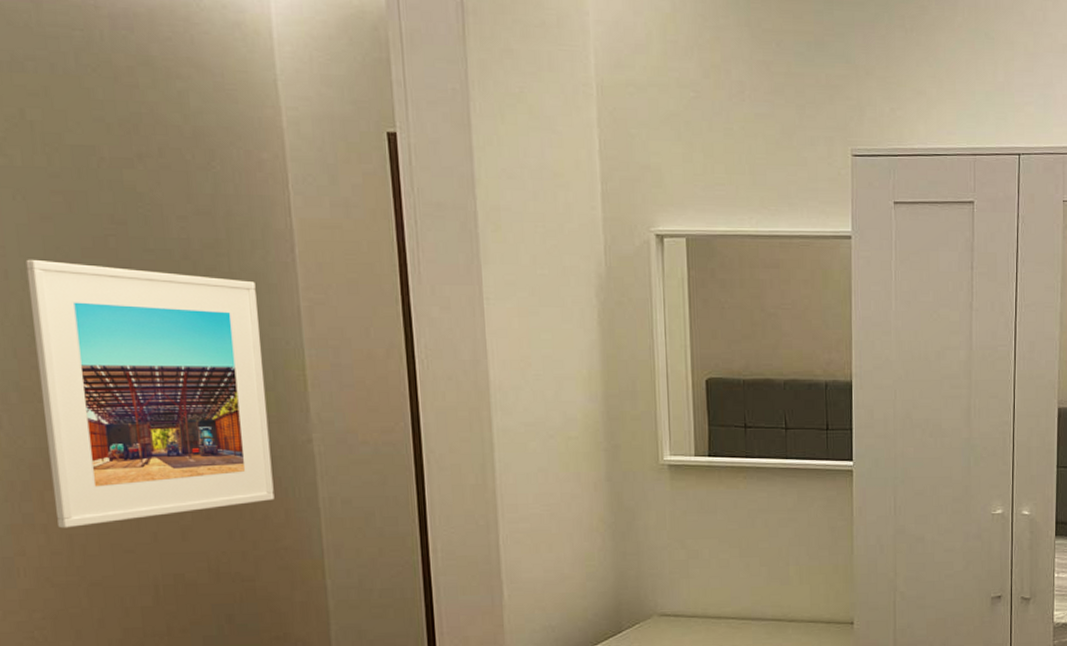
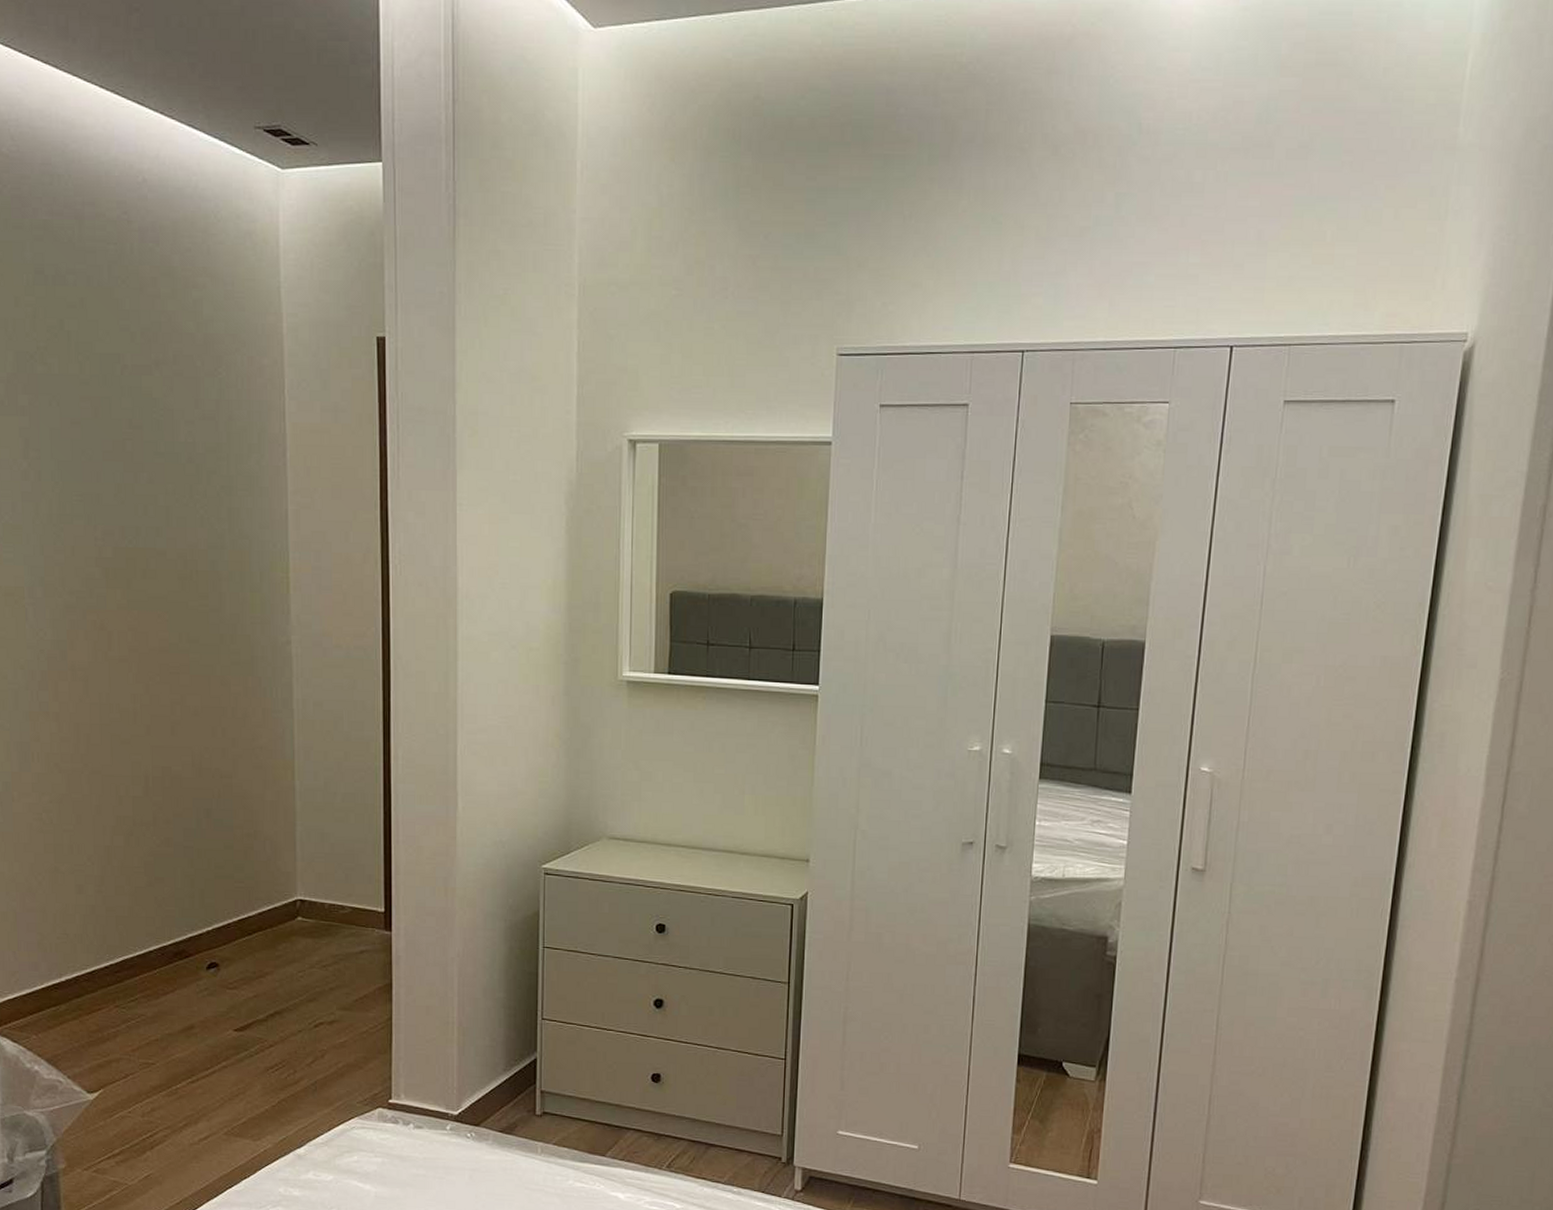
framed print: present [26,259,275,528] -> none [56,461,254,718]

